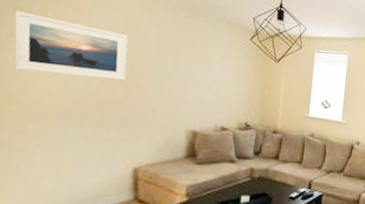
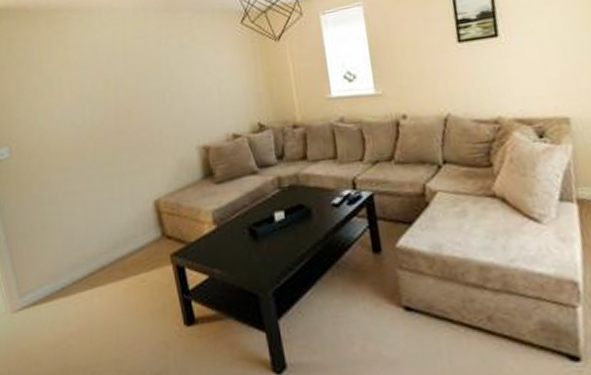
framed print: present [13,10,128,80] -> none [16,56,126,121]

